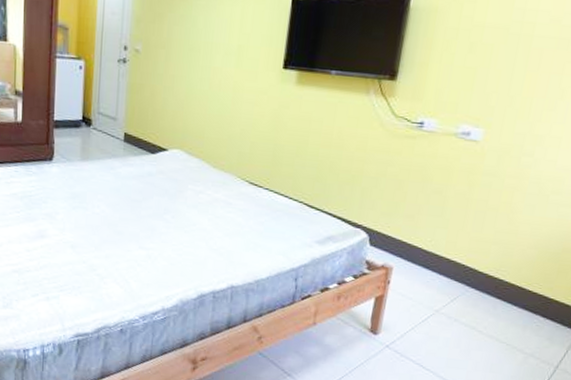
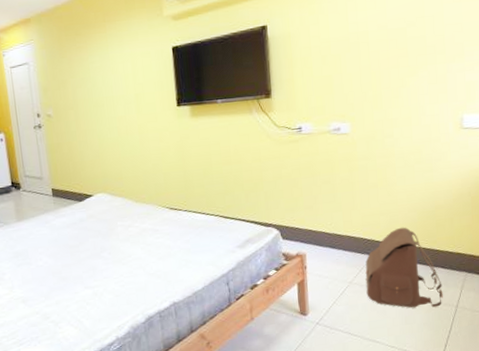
satchel: none [452,263,546,363] -> present [365,227,443,308]

